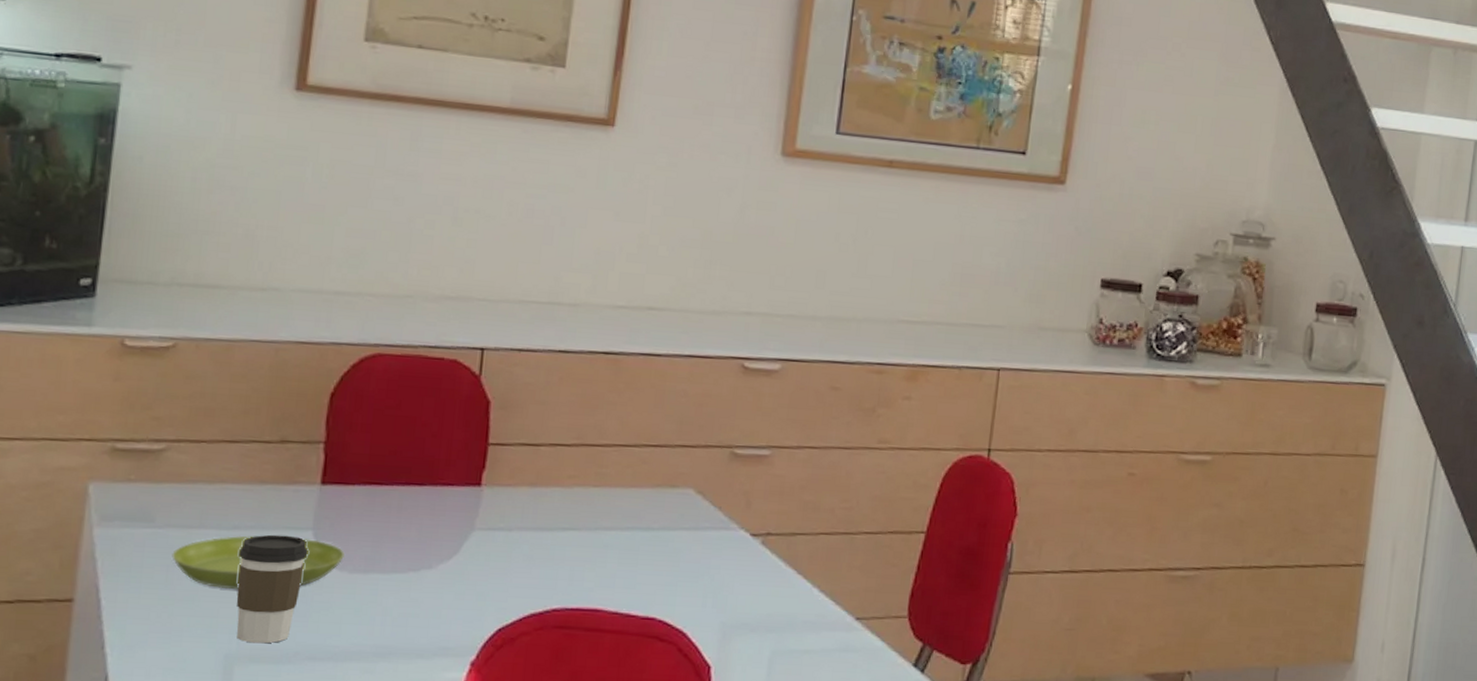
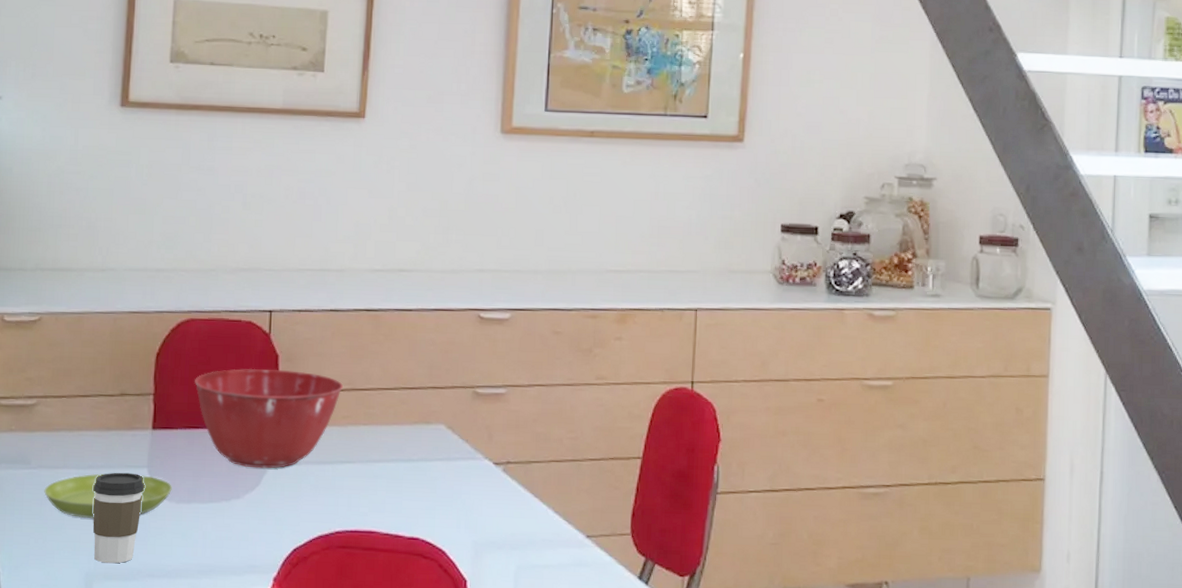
mixing bowl: none [379,415,571,535] -> present [195,368,344,469]

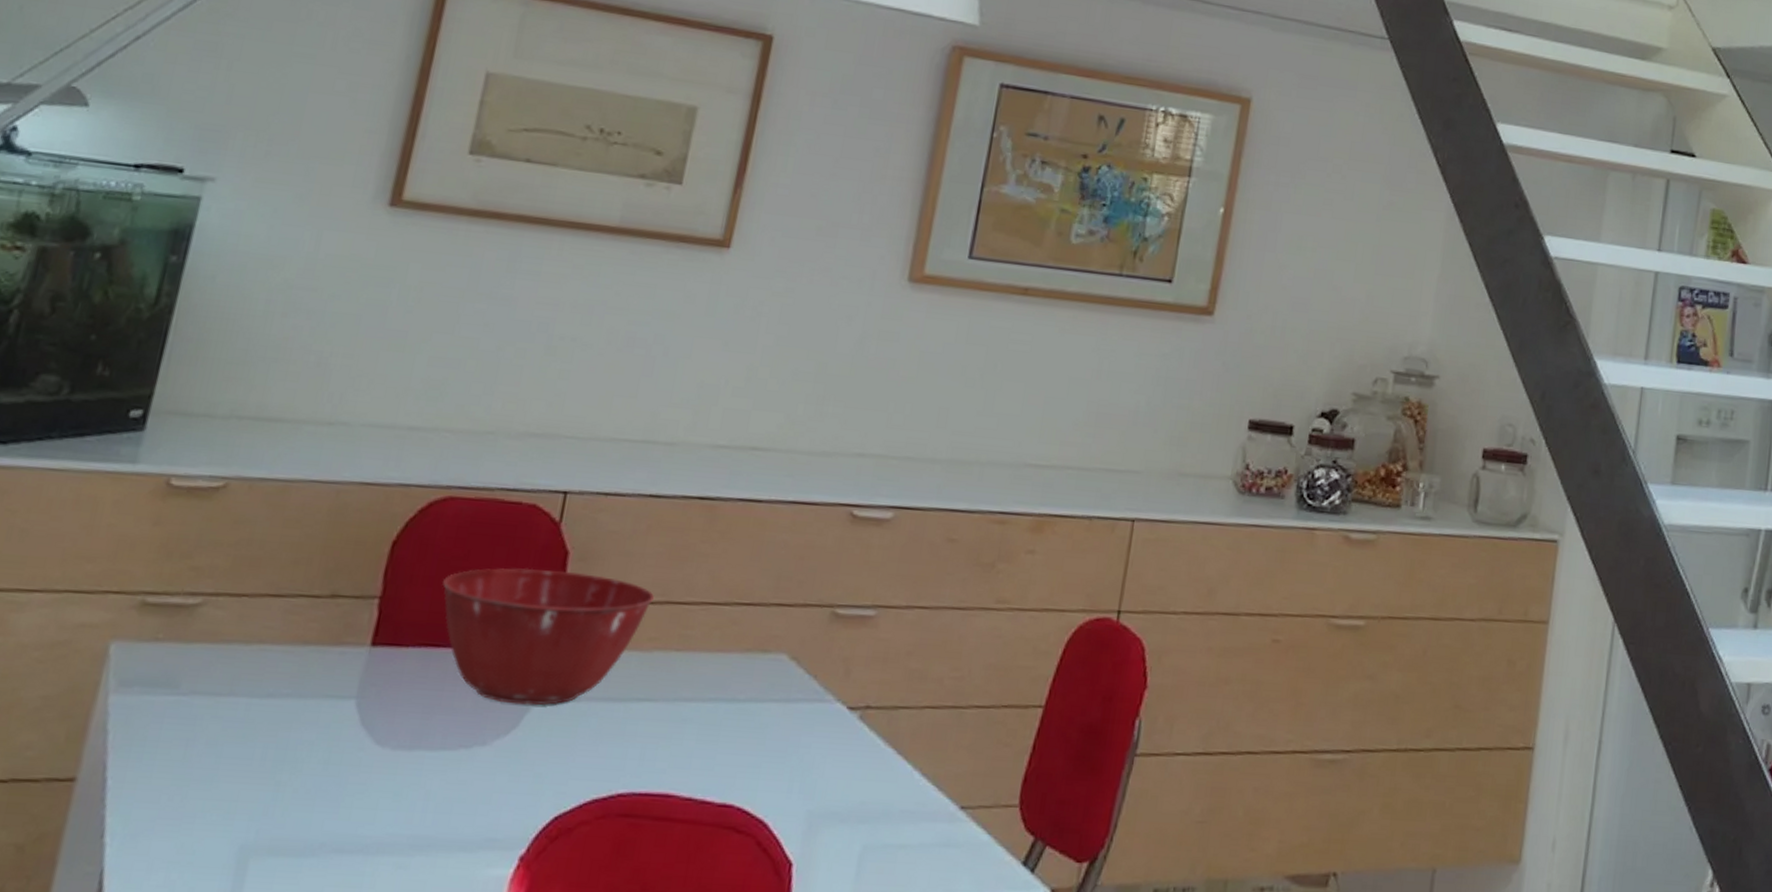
saucer: present [44,473,173,519] -> none [193,705,390,769]
coffee cup: present [92,472,145,564] -> none [256,703,349,833]

